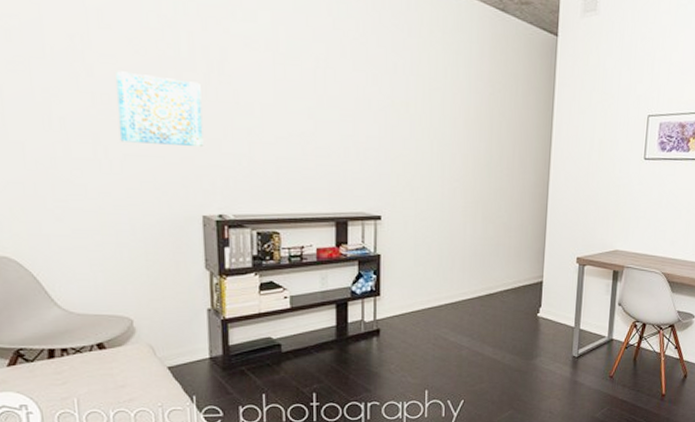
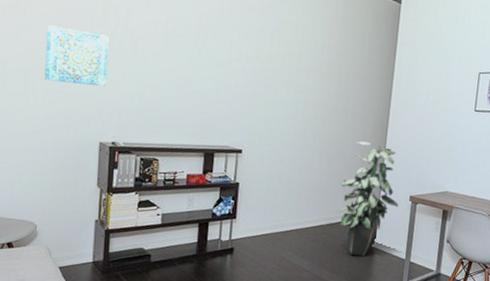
indoor plant: none [497,198,565,327] -> present [337,140,399,257]

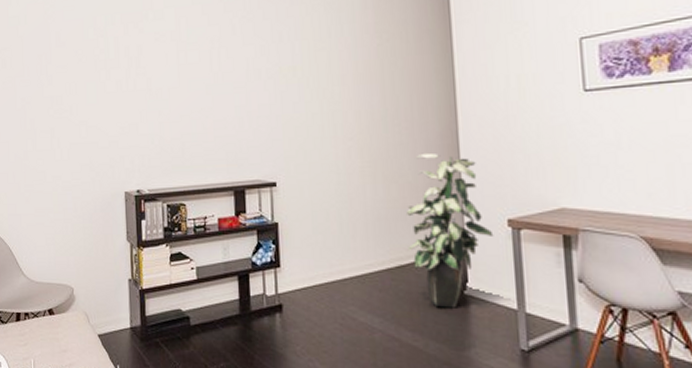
wall art: present [44,25,109,86] -> none [66,77,126,133]

